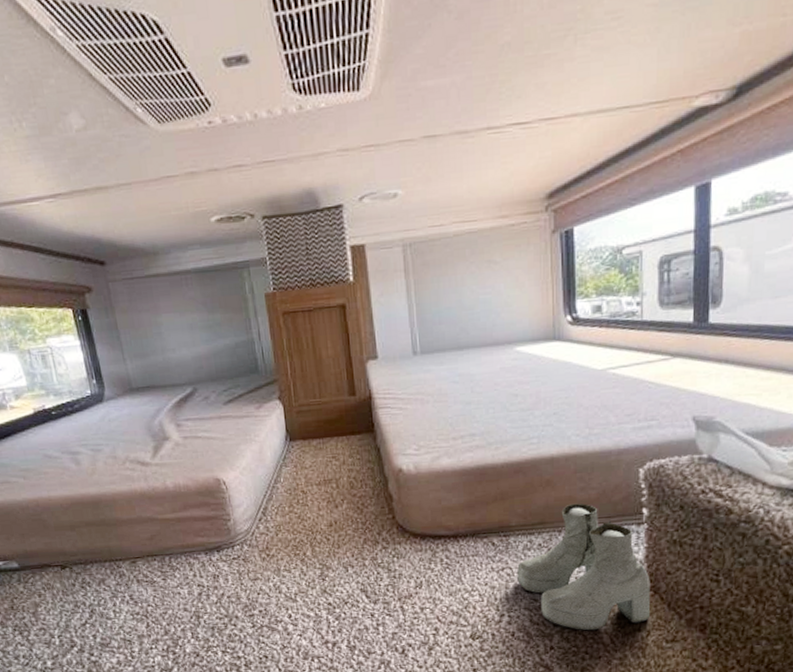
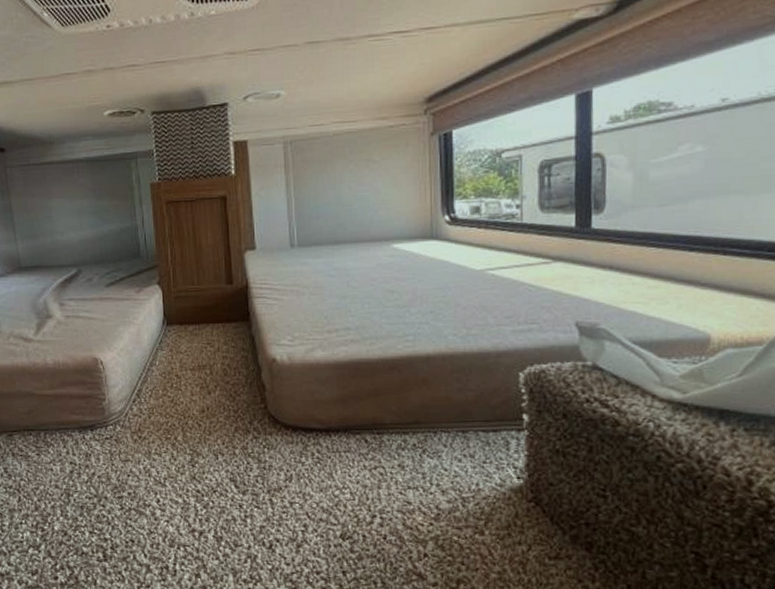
boots: present [517,503,650,631] -> none [390,404,531,540]

